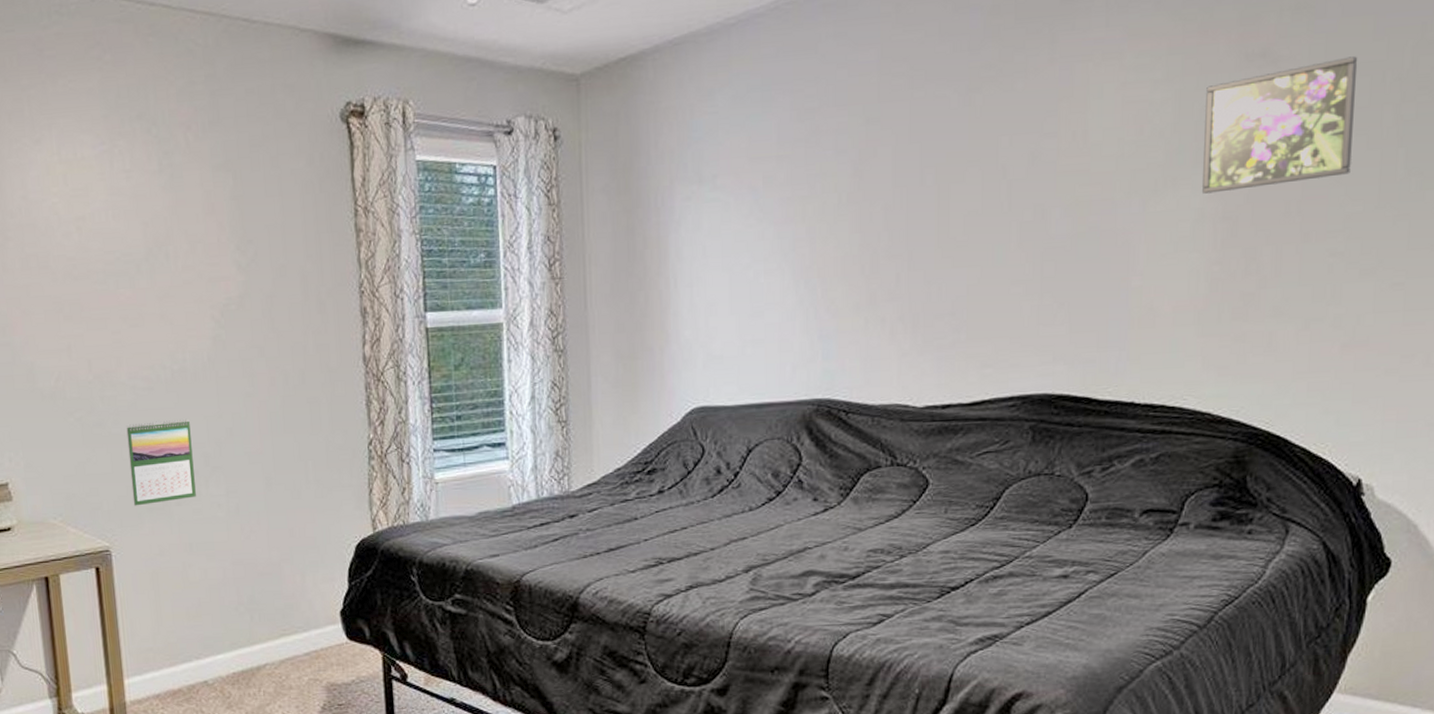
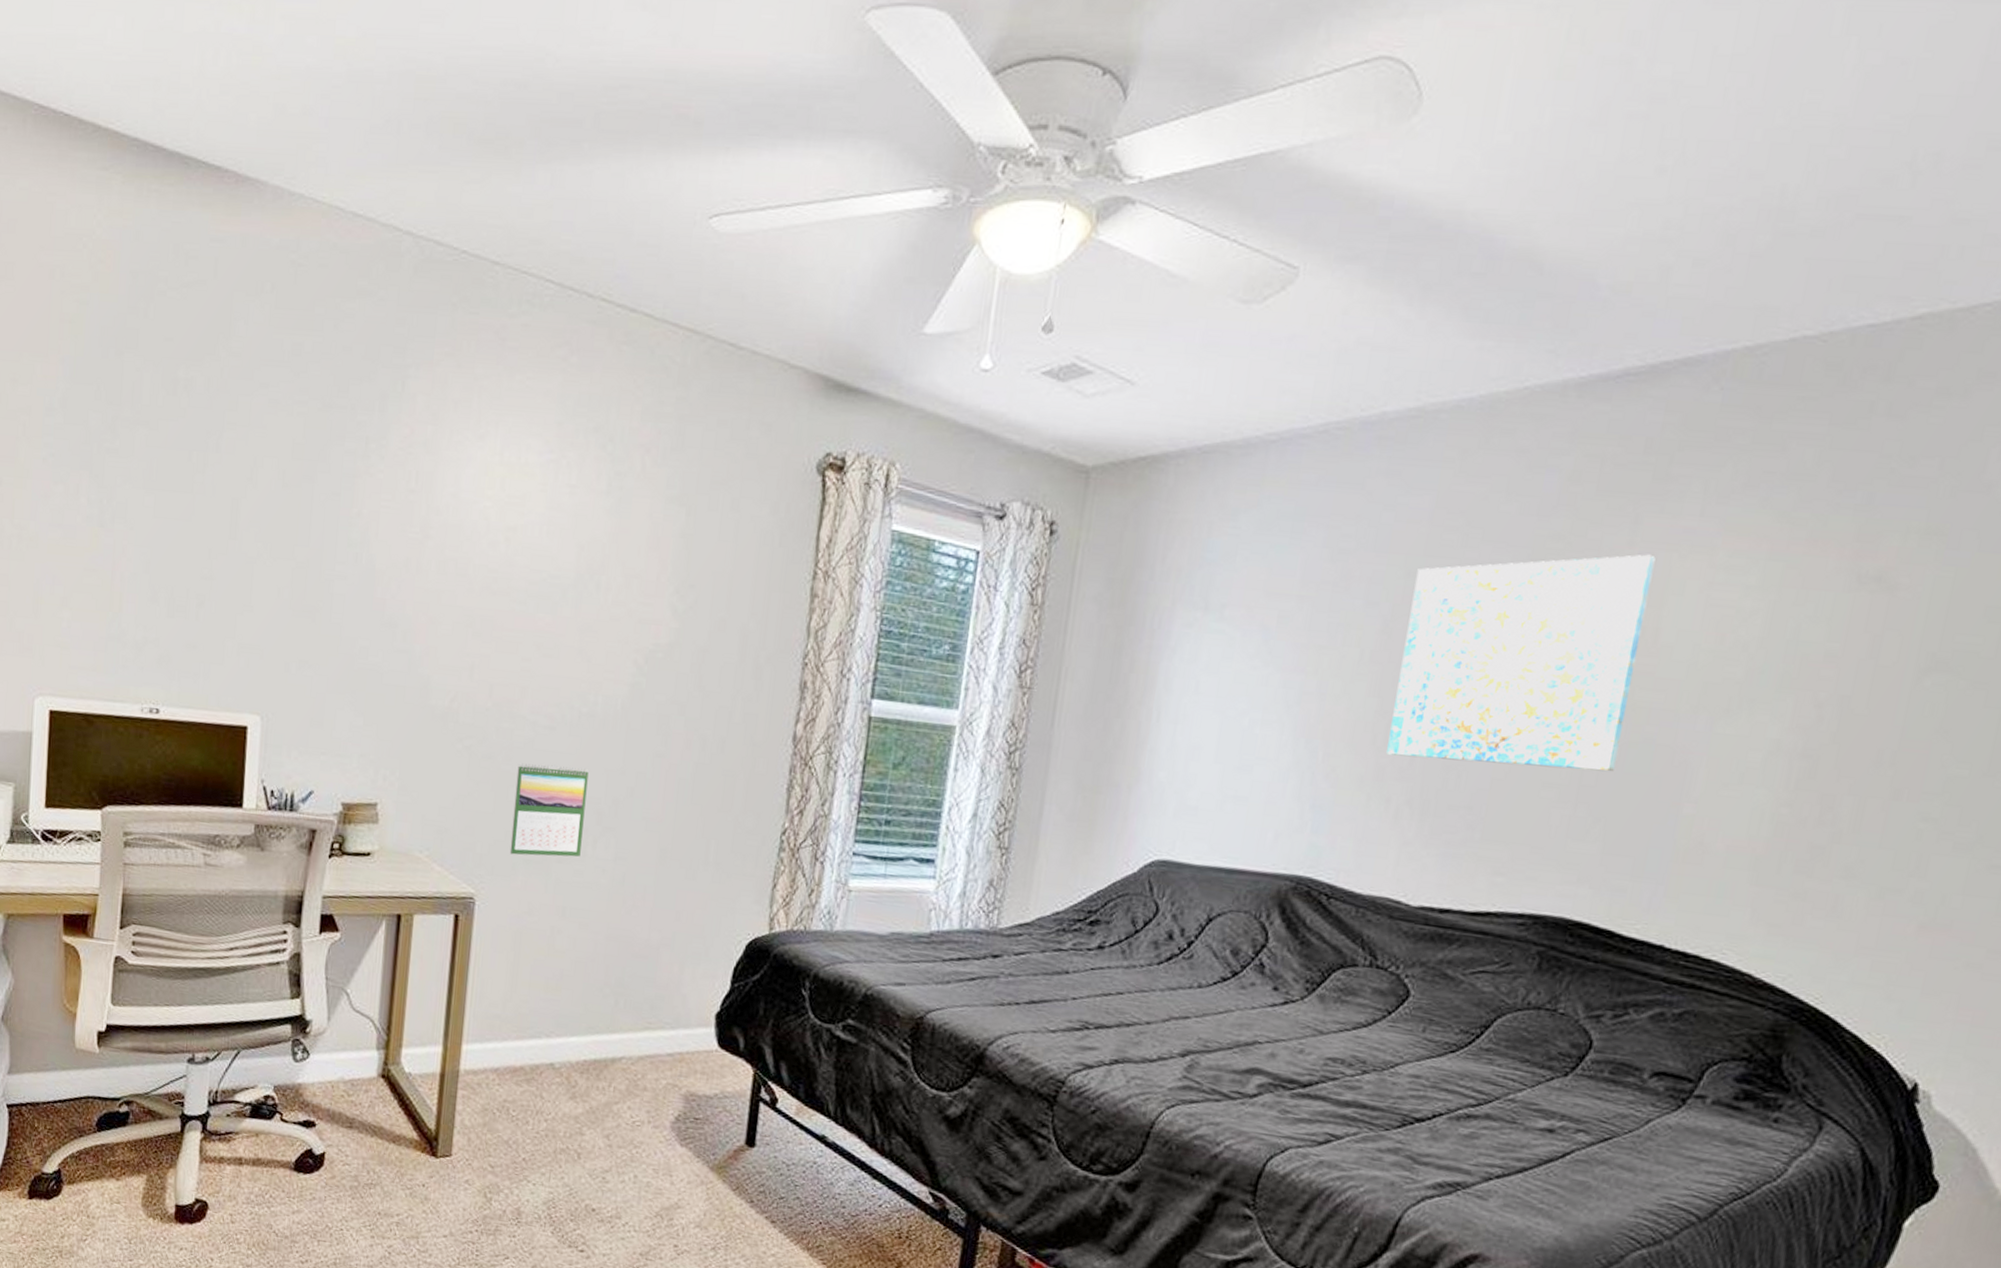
wall art: none [875,67,1074,281] -> present [1386,554,1655,772]
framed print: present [1202,56,1358,194] -> none [1782,598,1990,731]

